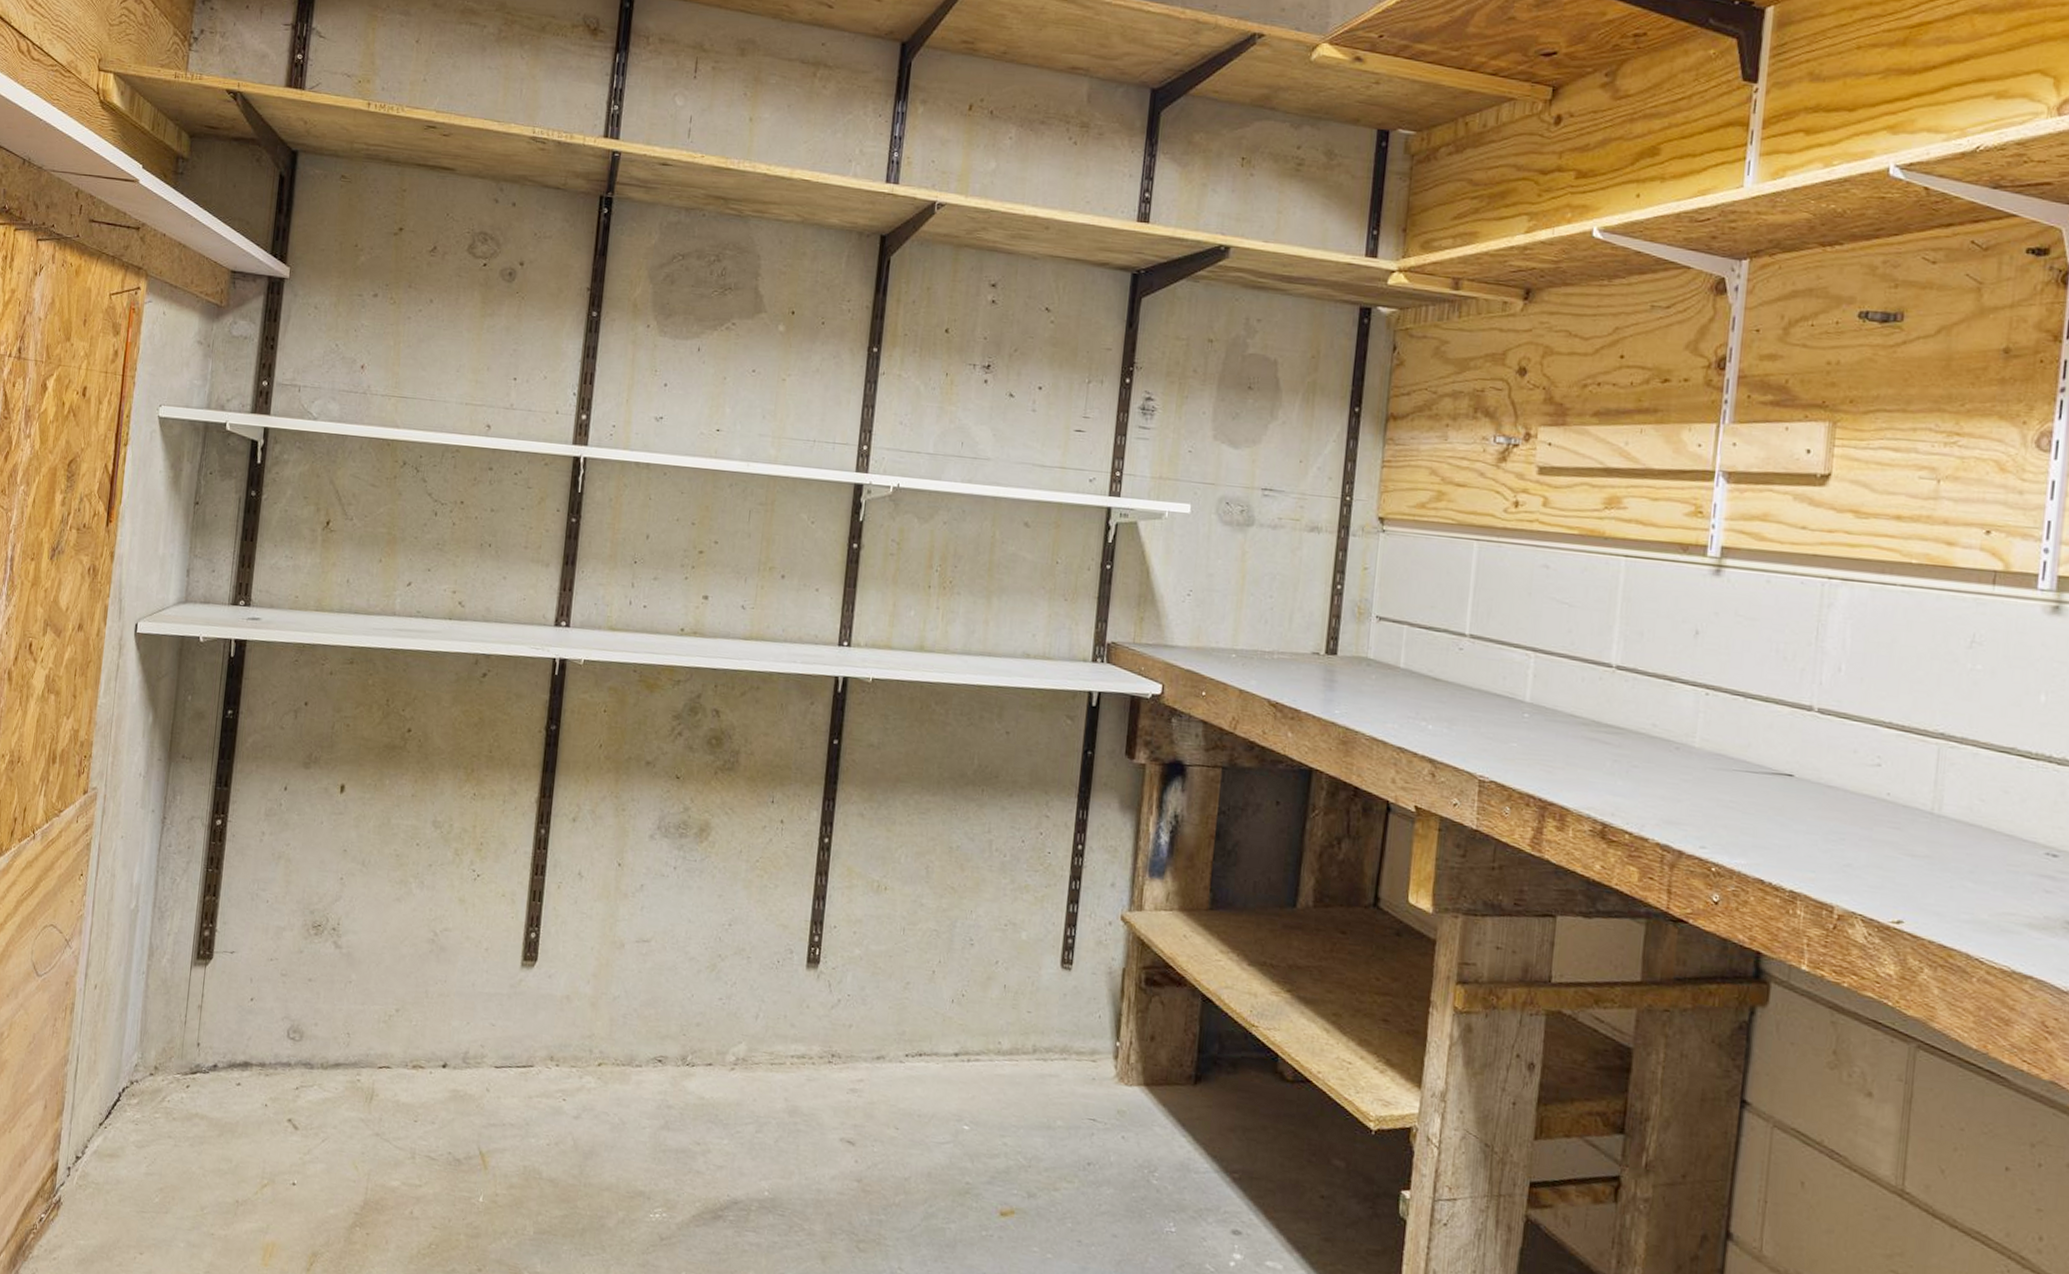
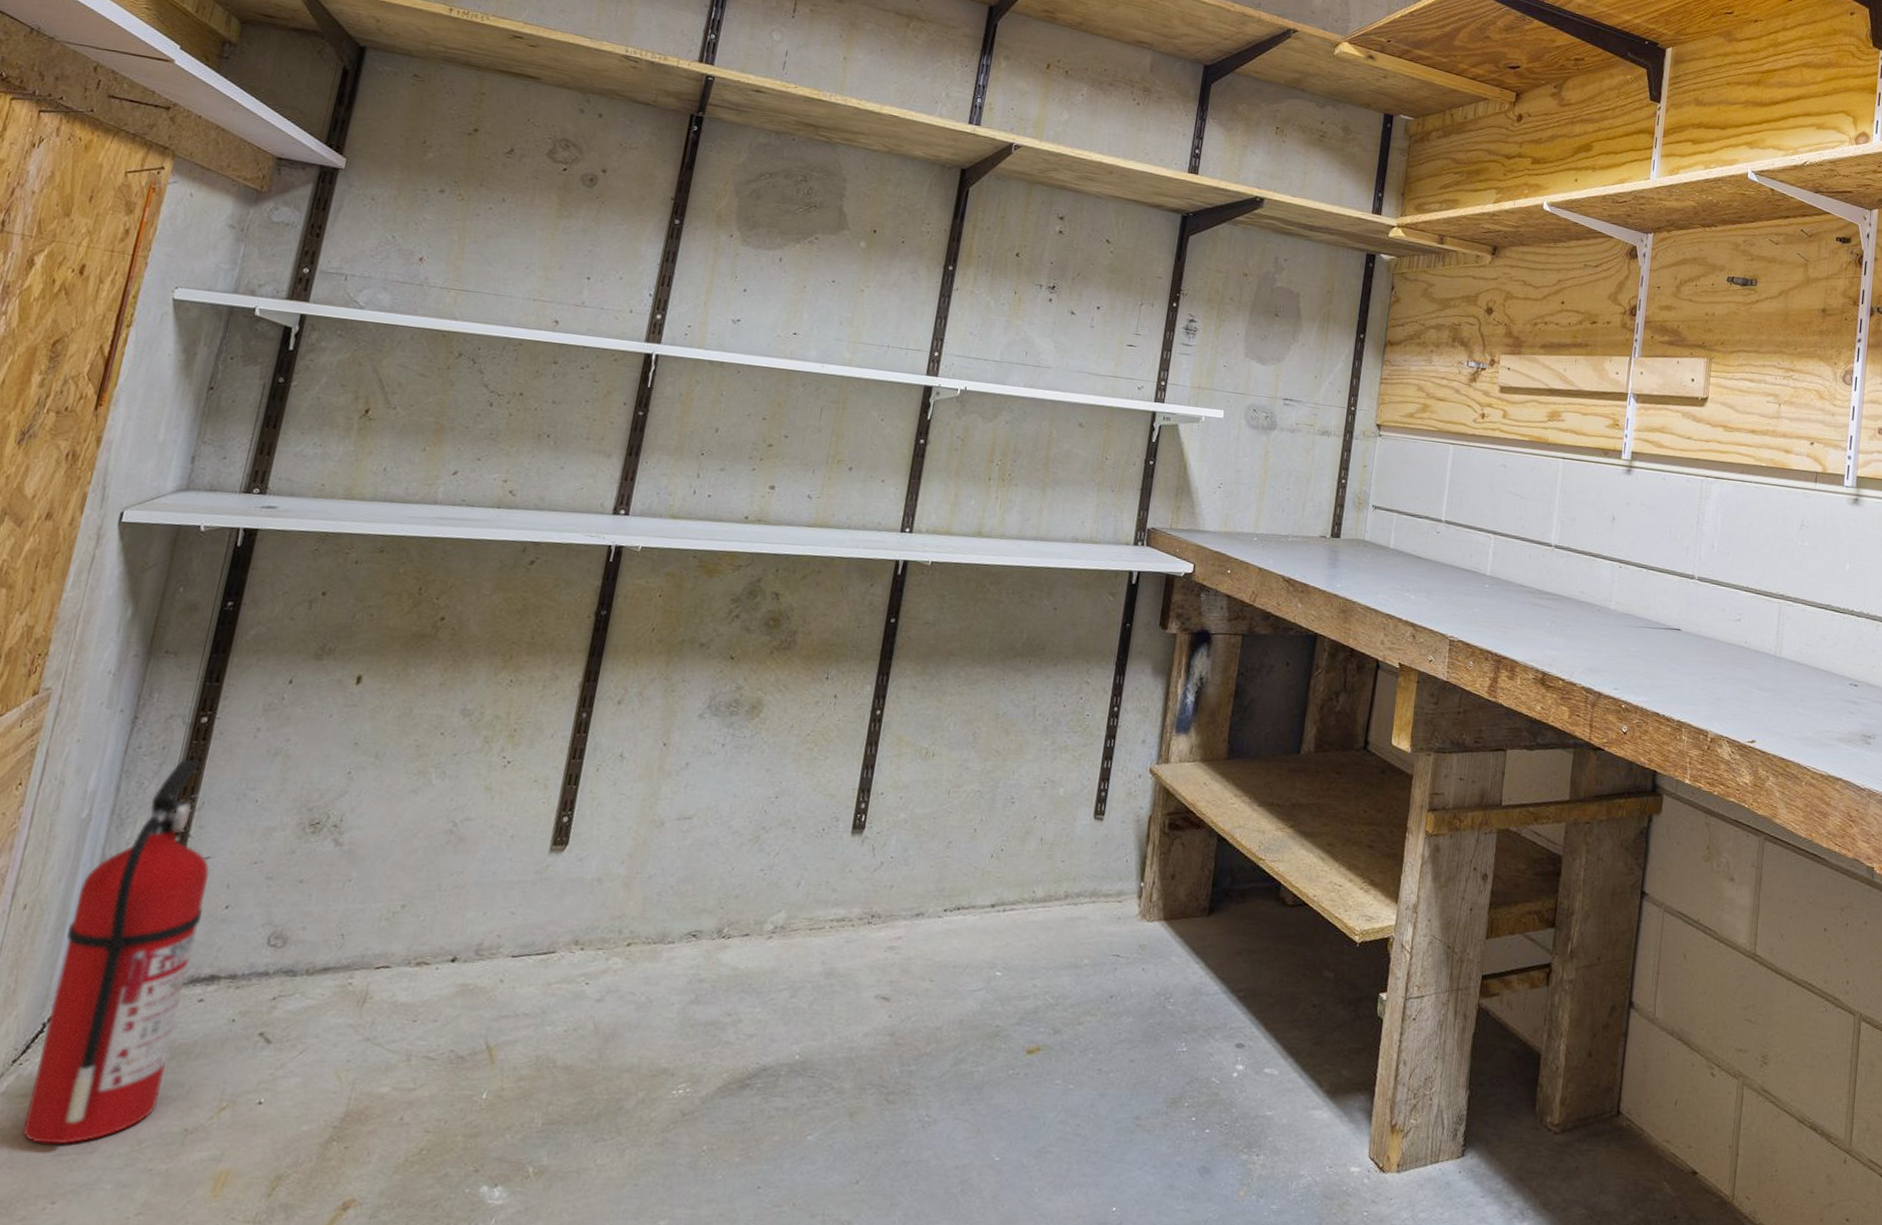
fire extinguisher: none [112,859,235,1204] -> present [22,759,209,1145]

